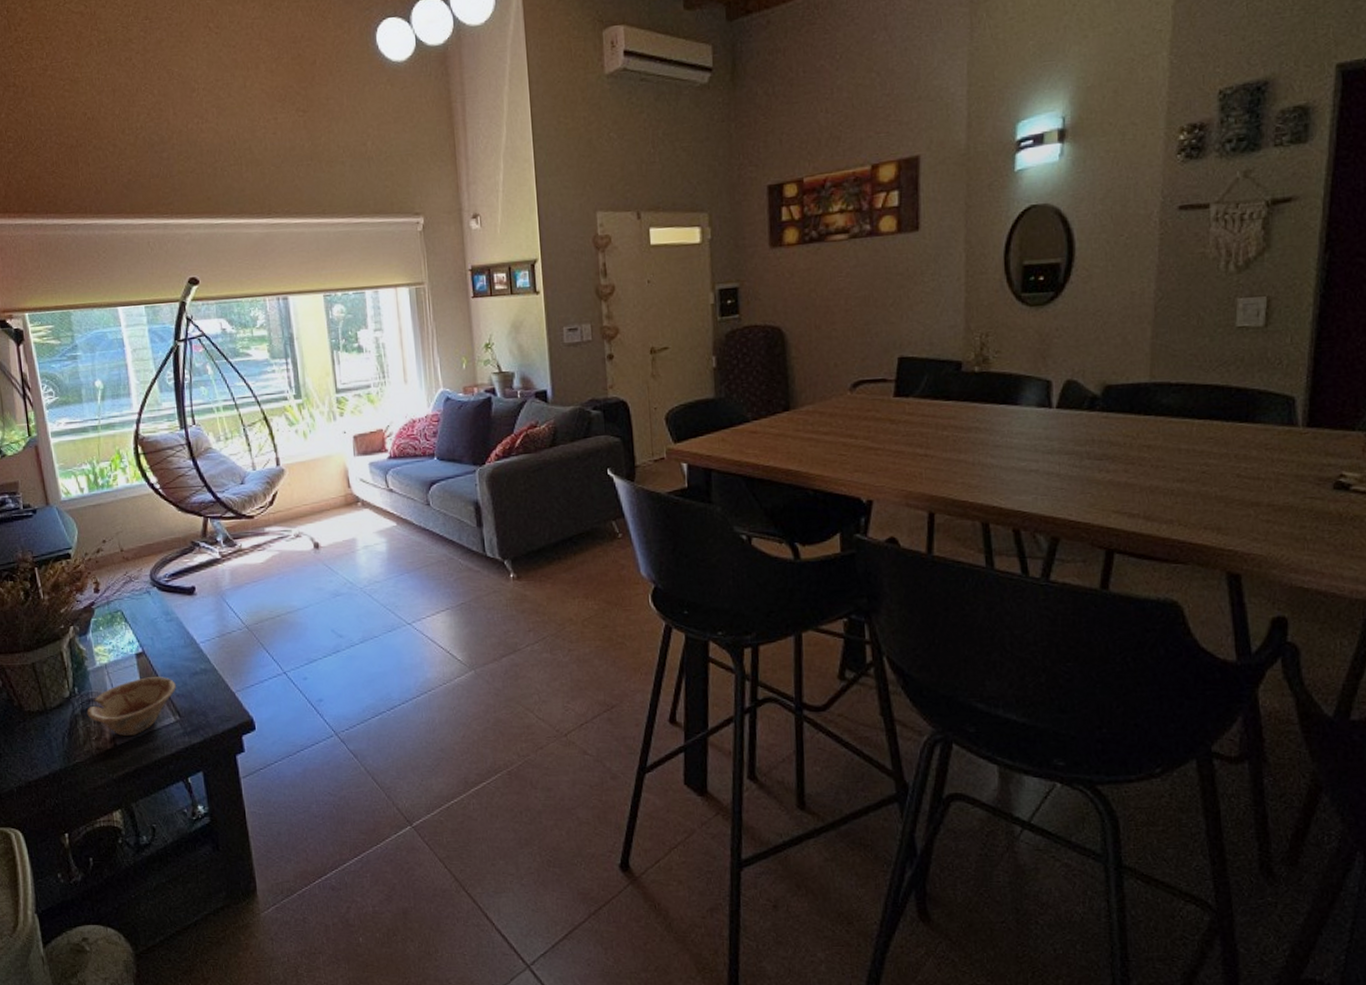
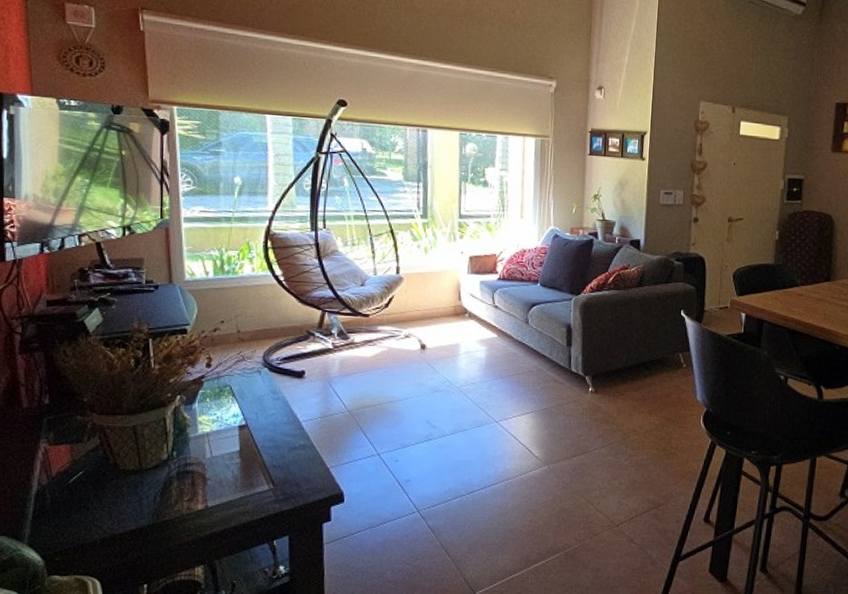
dish: present [87,677,176,736] -> none [182,448,274,499]

